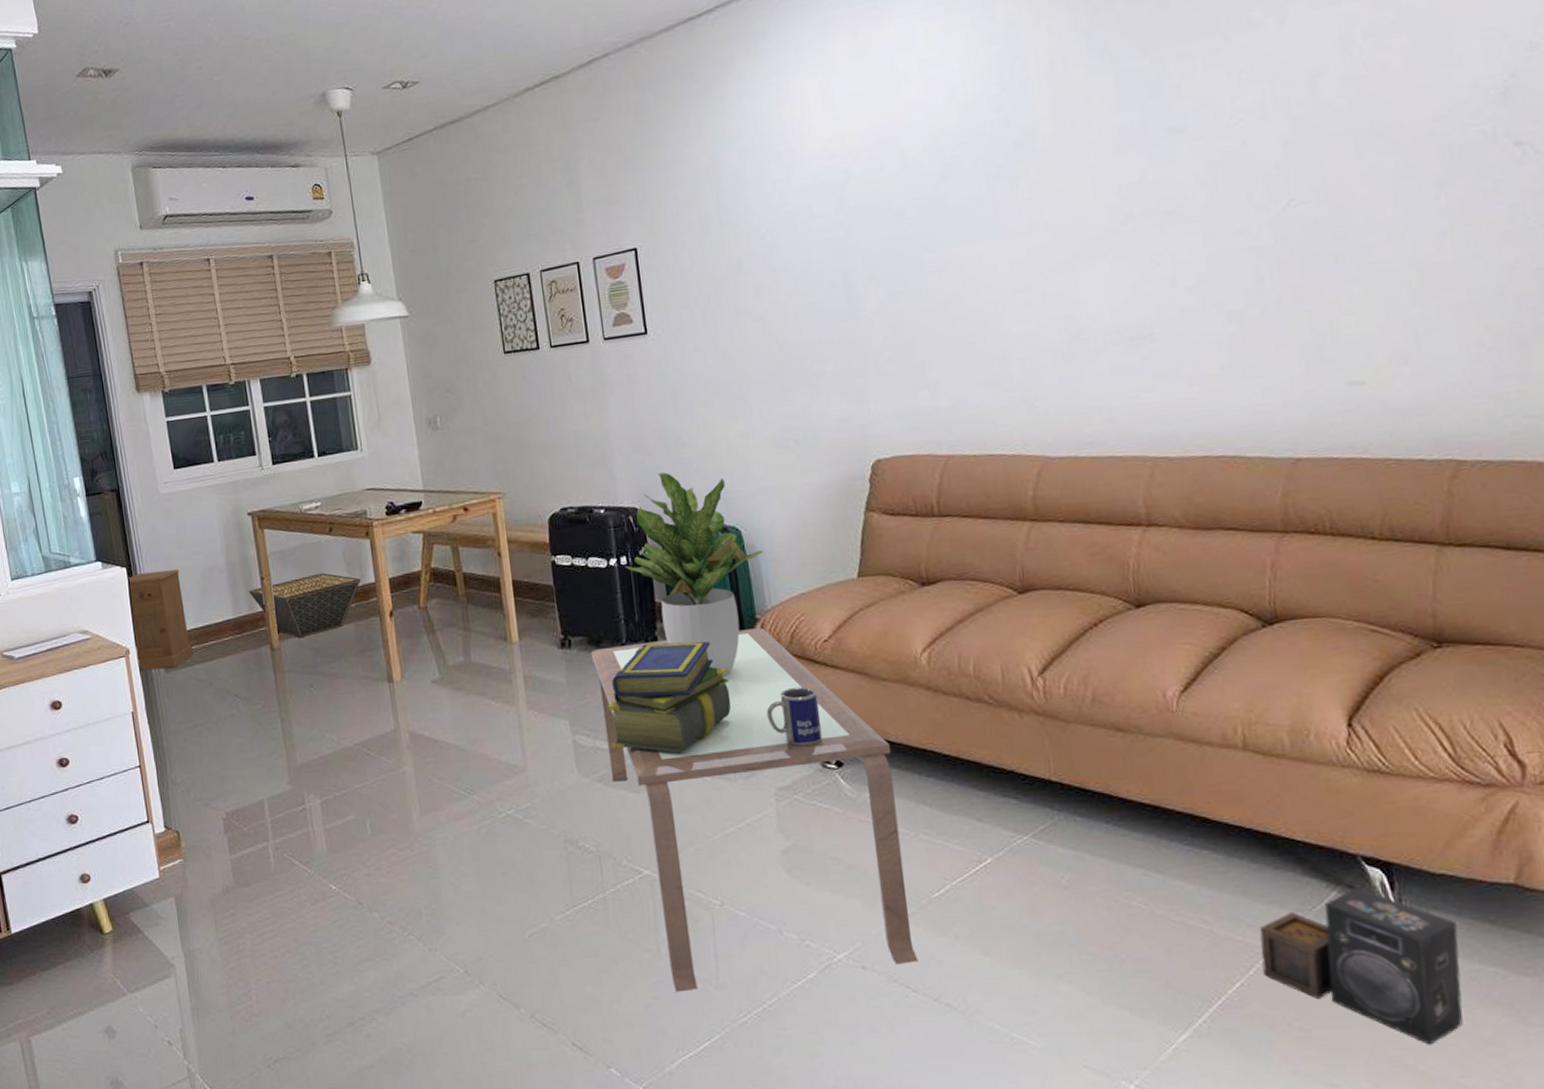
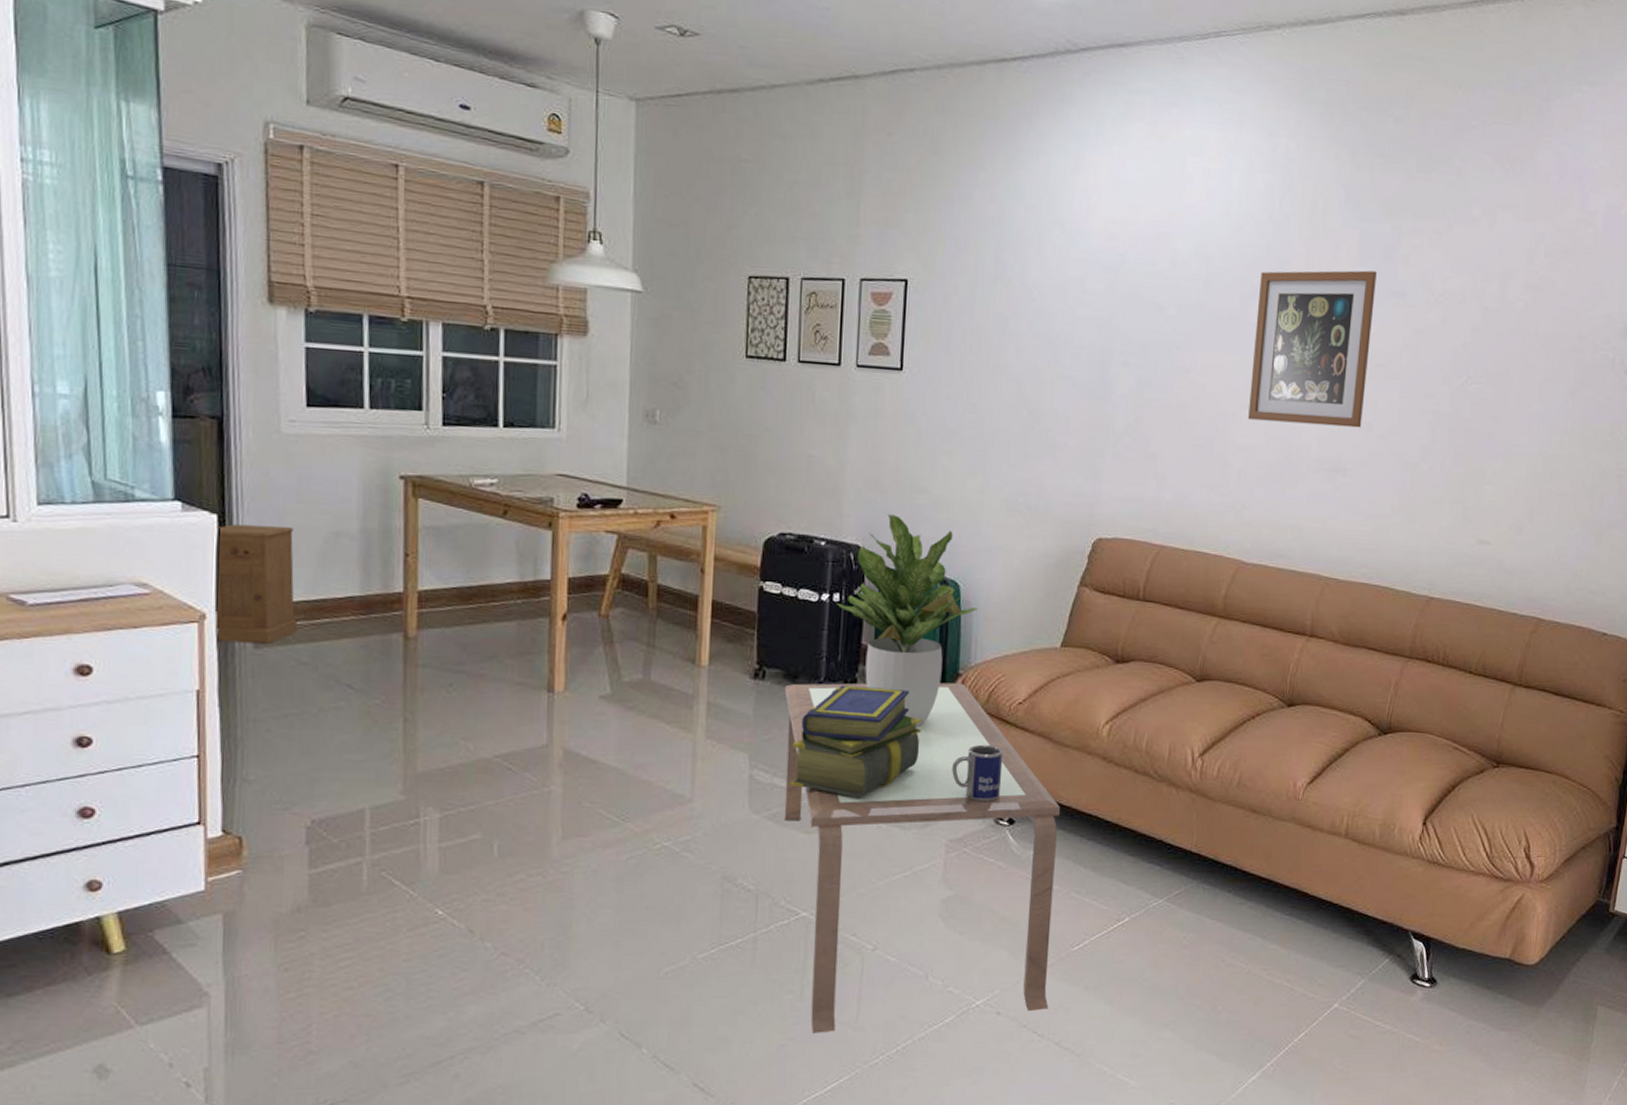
basket: present [248,573,362,639] -> none [385,559,534,630]
wall art: none [1004,112,1162,305] -> present [1248,270,1377,428]
stereo: present [1259,888,1463,1045] -> none [1323,957,1465,1084]

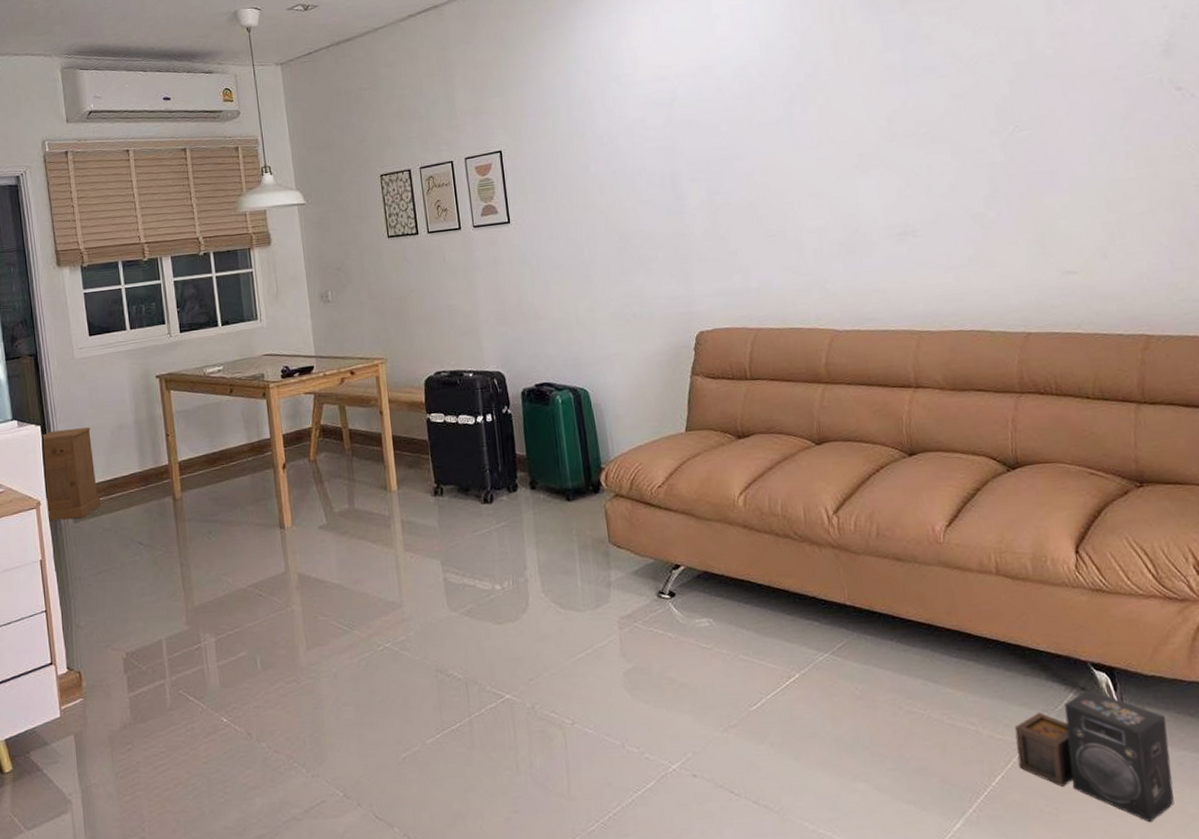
coffee table: present [784,683,1061,1033] -> none [460,476,740,805]
stack of books: present [790,685,922,798] -> none [474,488,581,588]
potted plant: present [836,514,978,728] -> none [489,341,607,520]
mug: present [952,744,1004,802] -> none [611,527,658,580]
wall art: present [1248,270,1377,428] -> none [797,54,921,205]
stereo: none [1323,957,1465,1084] -> present [1014,689,1175,823]

